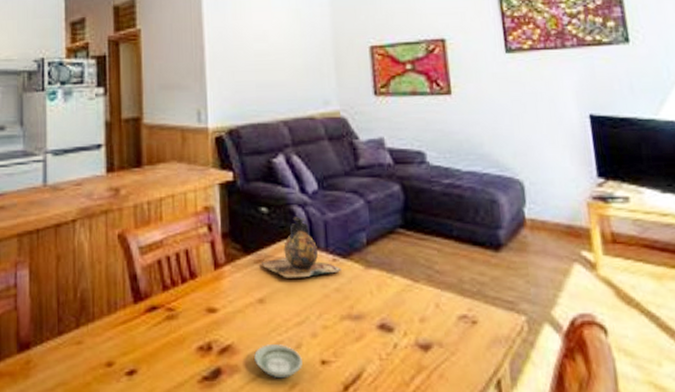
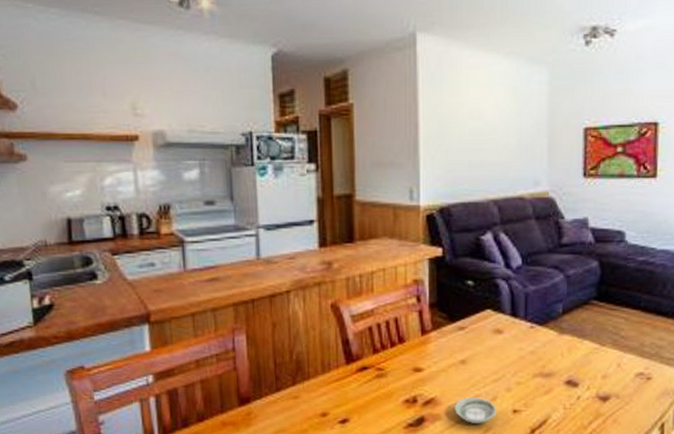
vase: present [262,217,343,278] -> none [466,289,539,343]

